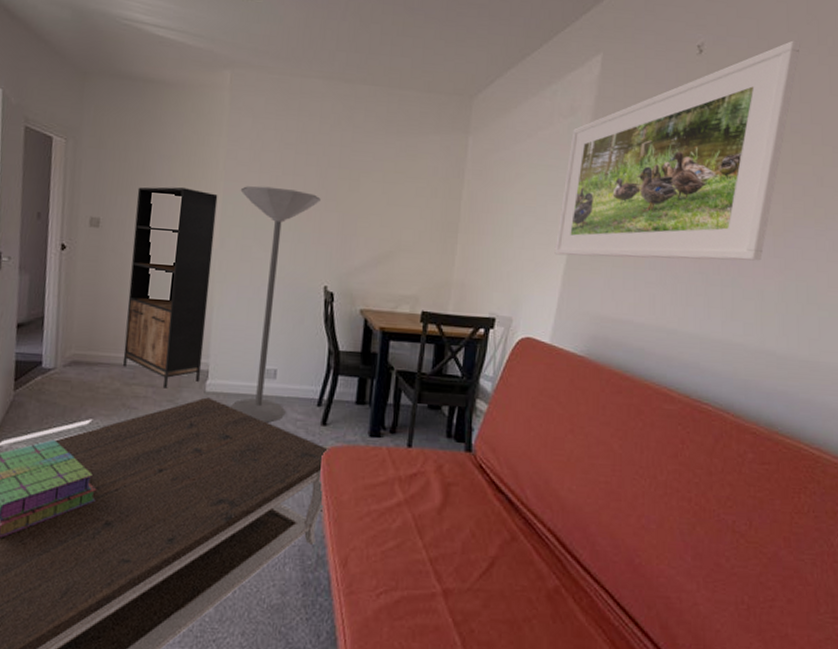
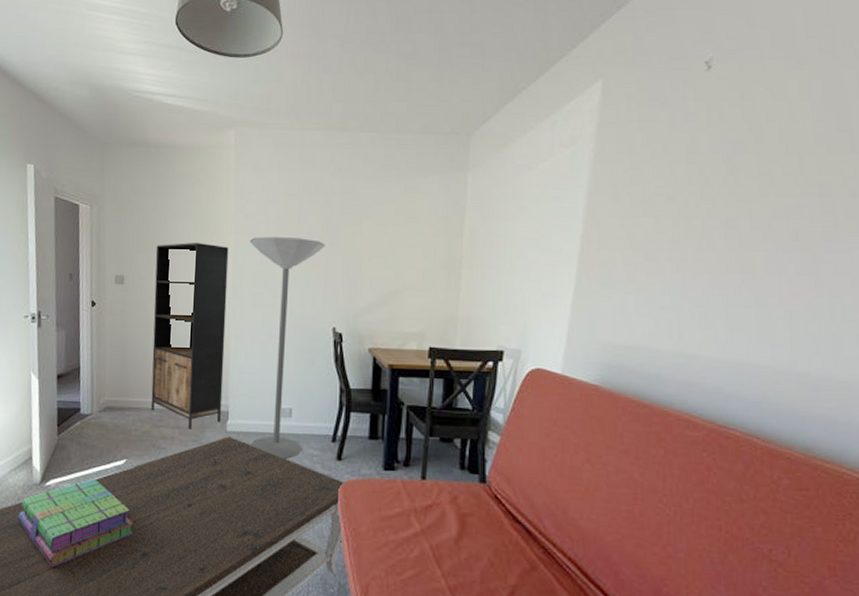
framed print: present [554,40,800,261] -> none [561,46,822,285]

